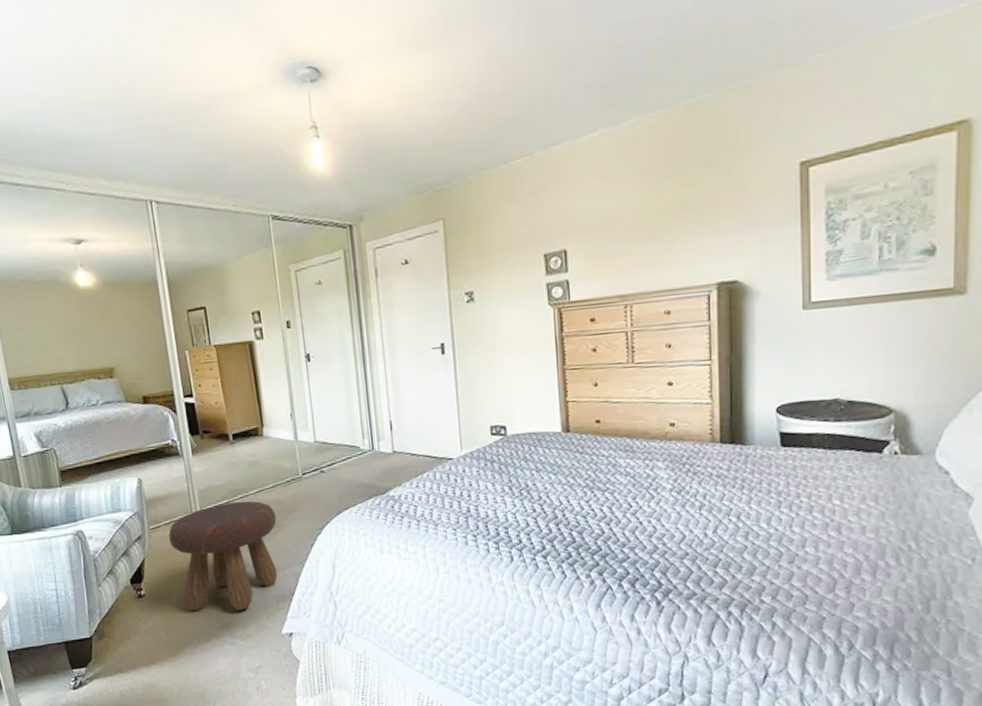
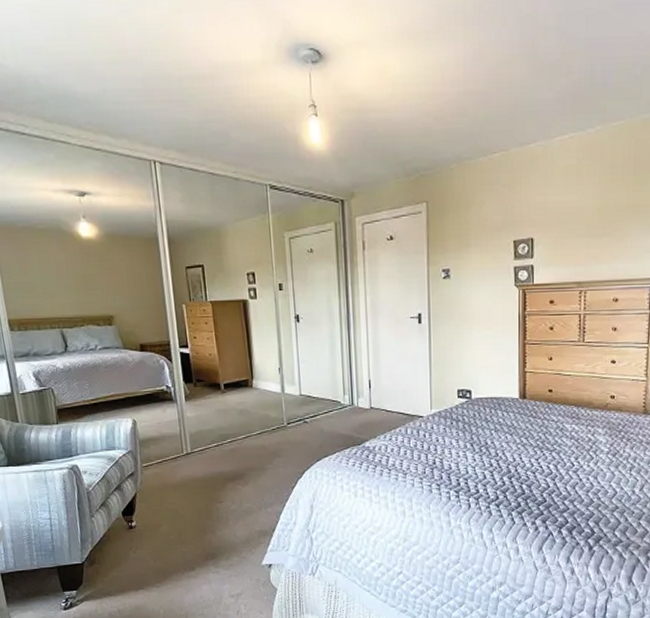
footstool: present [168,500,278,610] -> none [160,445,262,543]

